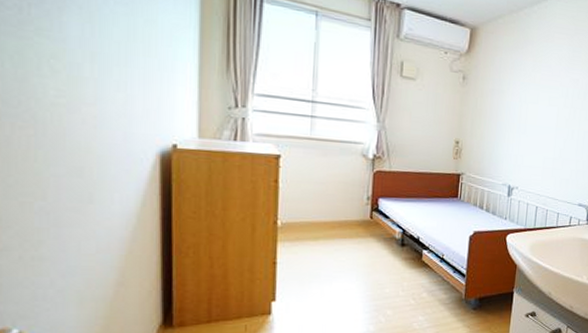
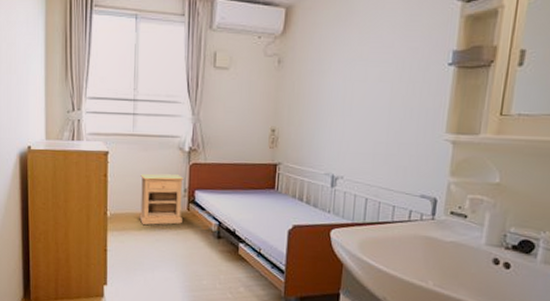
nightstand: none [316,180,367,234] -> present [139,173,184,225]

